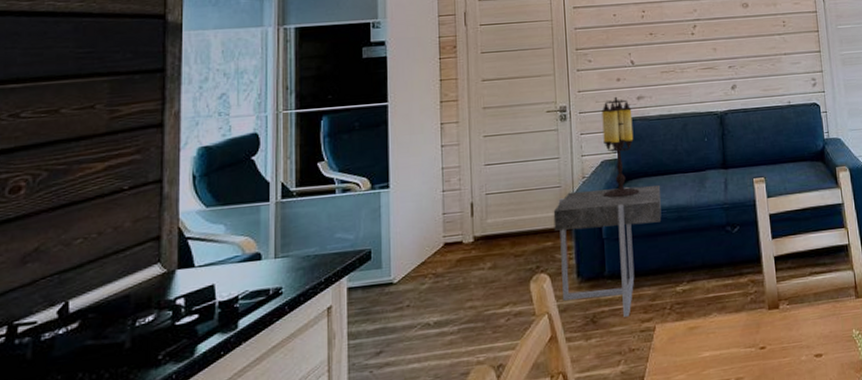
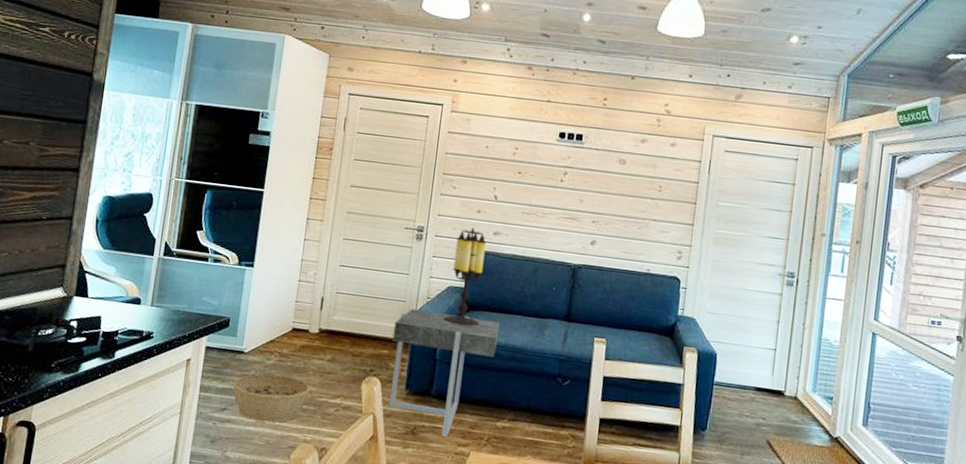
basket: none [386,296,476,356] -> present [233,374,311,423]

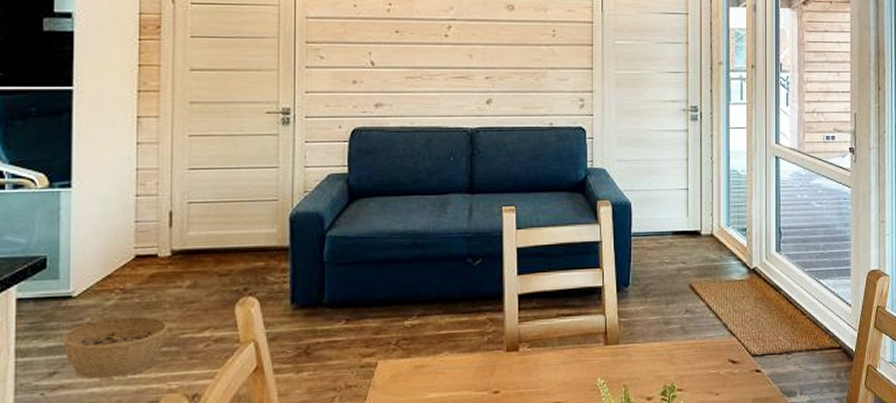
side table: present [389,308,501,437] -> none [267,206,395,350]
table lamp: present [443,227,487,326] -> none [327,101,371,218]

